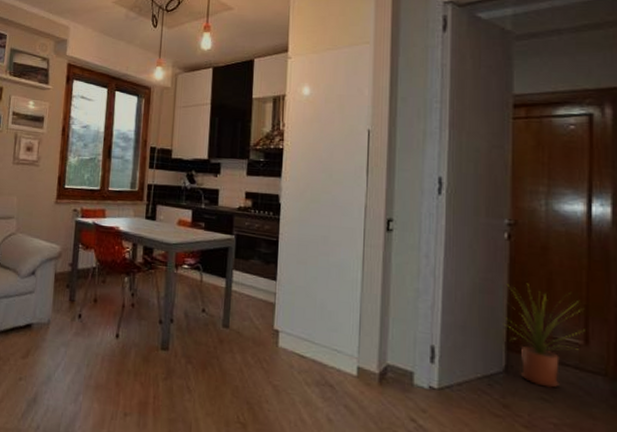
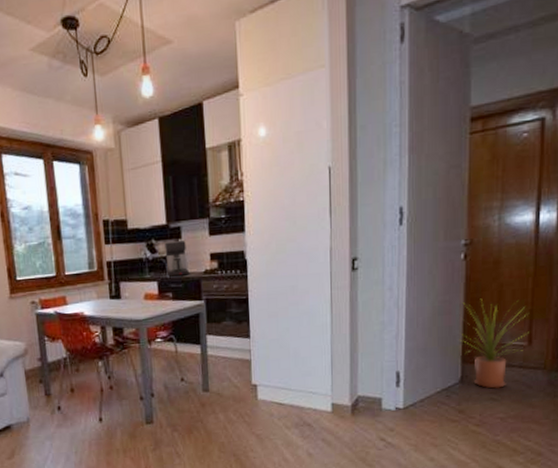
coffee maker: none [202,175,224,209] -> present [164,239,189,277]

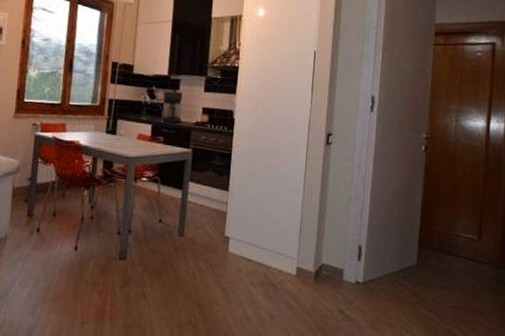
house plant: present [459,298,530,390] -> none [417,189,480,278]

